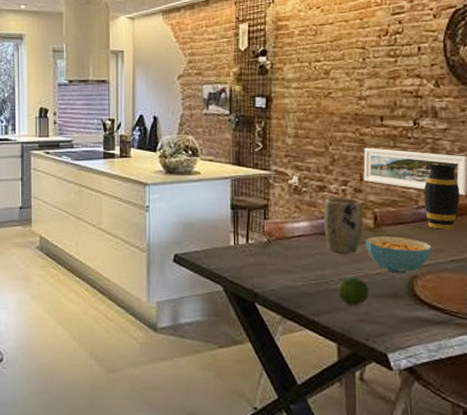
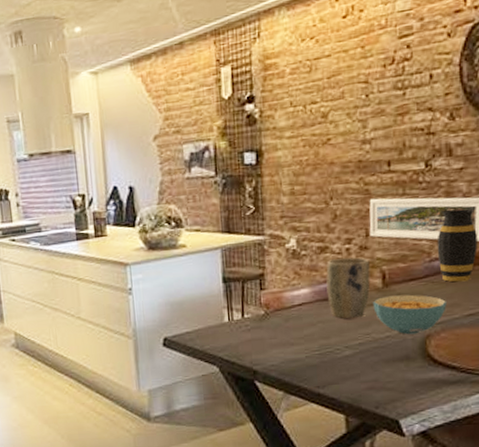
fruit: present [337,276,370,305] -> none [343,342,379,373]

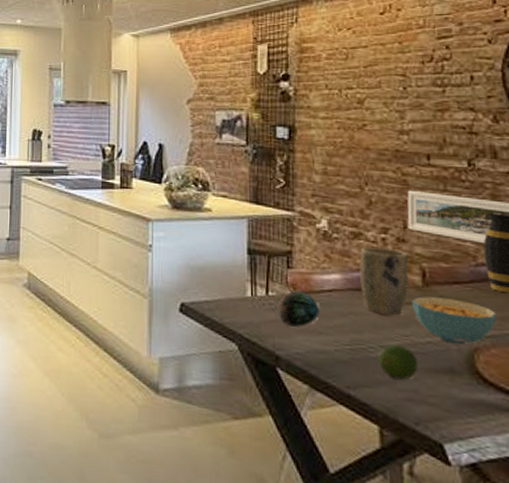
decorative egg: none [253,309,292,343] -> present [277,290,321,327]
fruit: none [343,342,379,373] -> present [377,343,419,380]

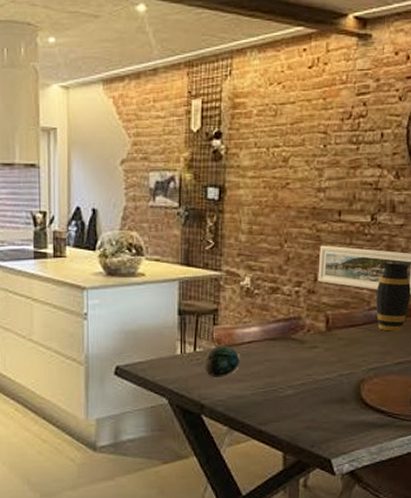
plant pot: present [359,247,409,316] -> none [275,299,316,360]
fruit: present [377,343,419,380] -> none [285,383,317,412]
cereal bowl: present [412,296,497,345] -> none [316,340,380,378]

